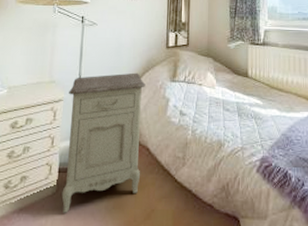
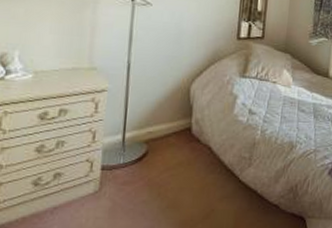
nightstand: present [61,72,146,213] -> none [105,64,210,212]

